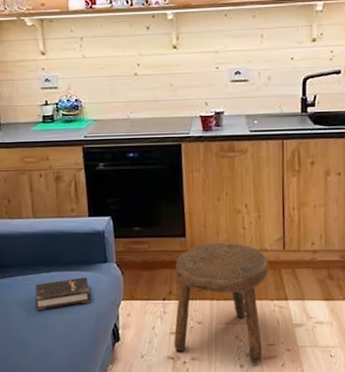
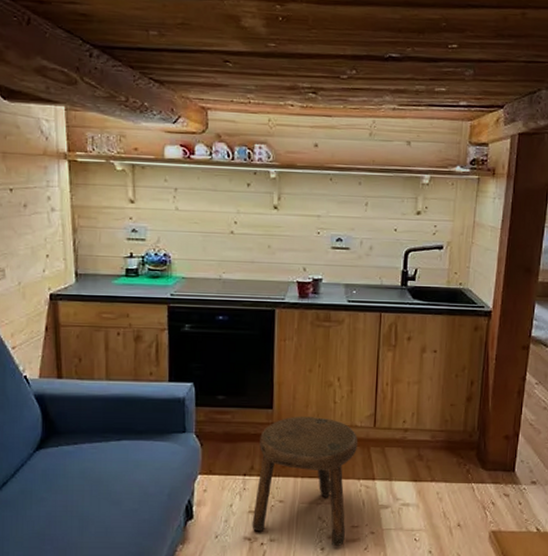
hardback book: present [35,277,91,311] -> none [101,448,164,483]

